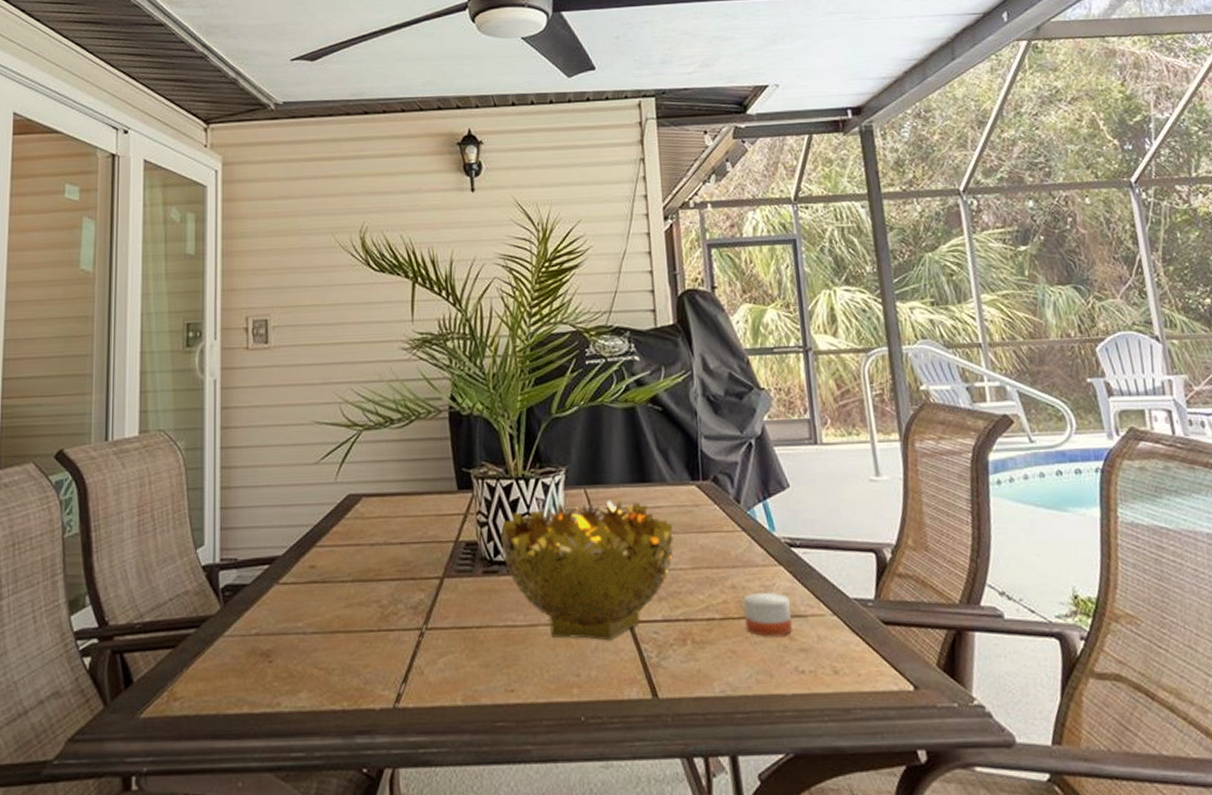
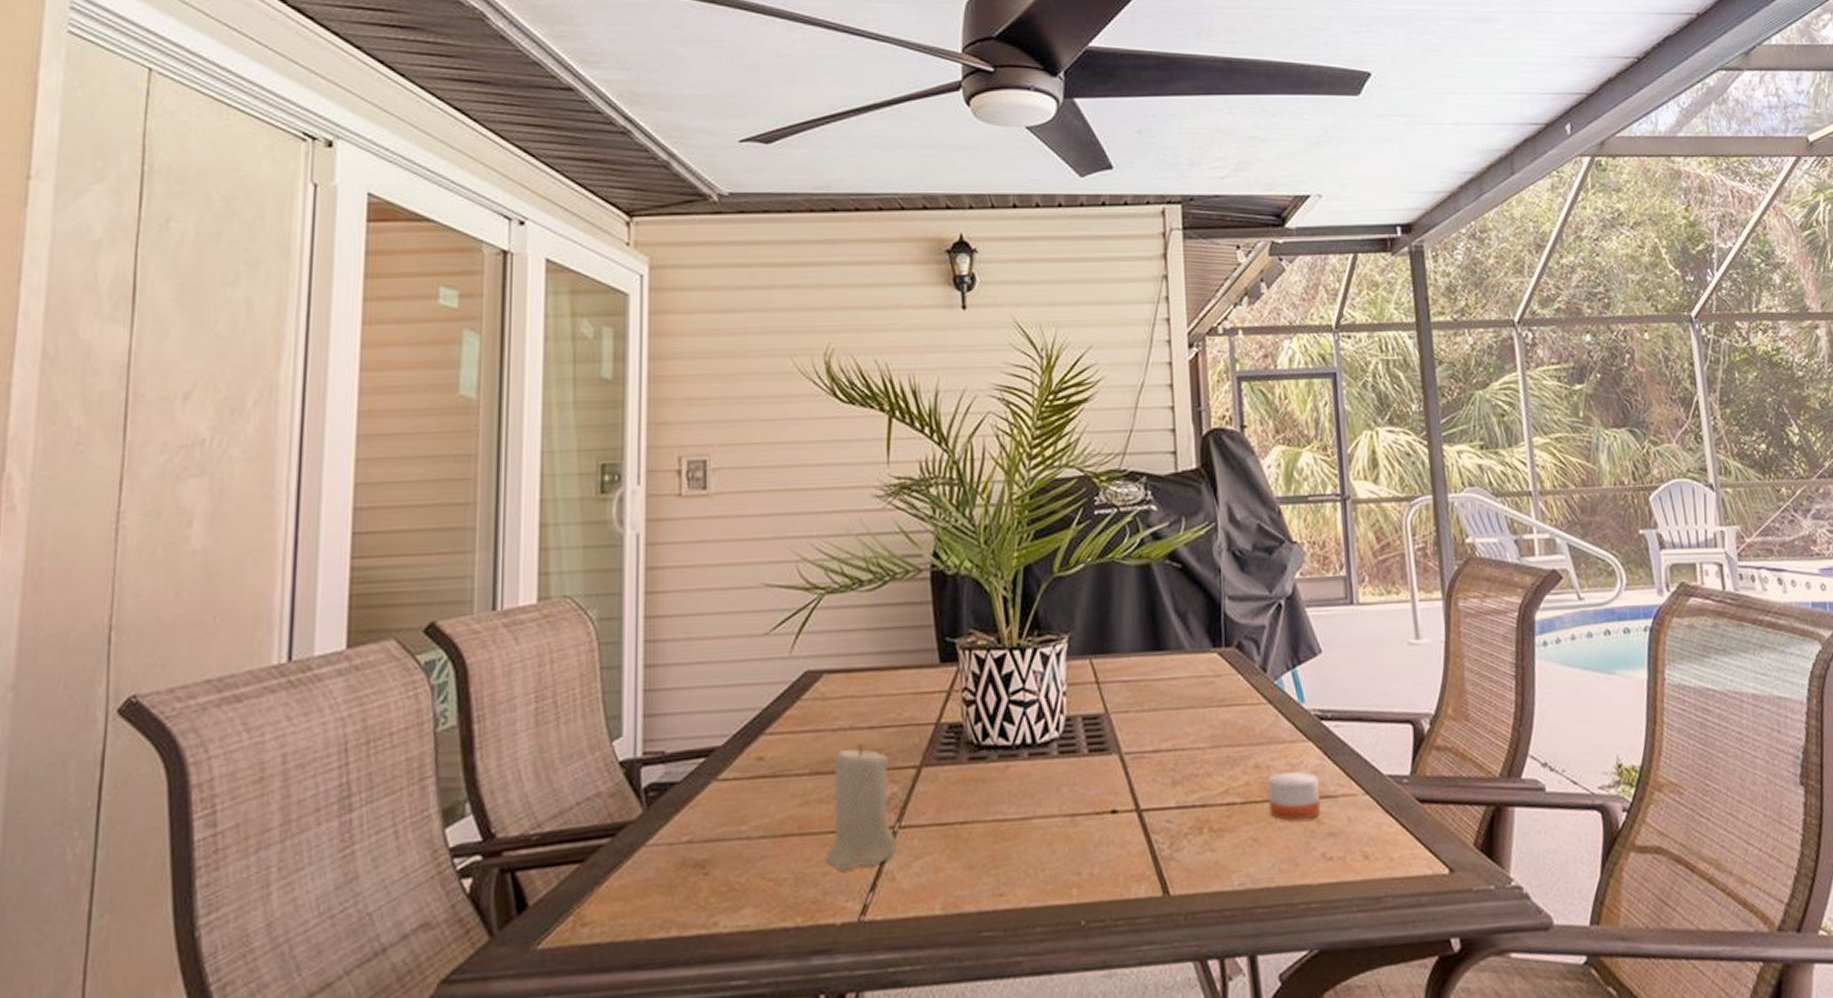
candle: none [365,557,424,664] -> present [825,744,896,871]
decorative bowl: present [501,499,675,641] -> none [991,671,1192,833]

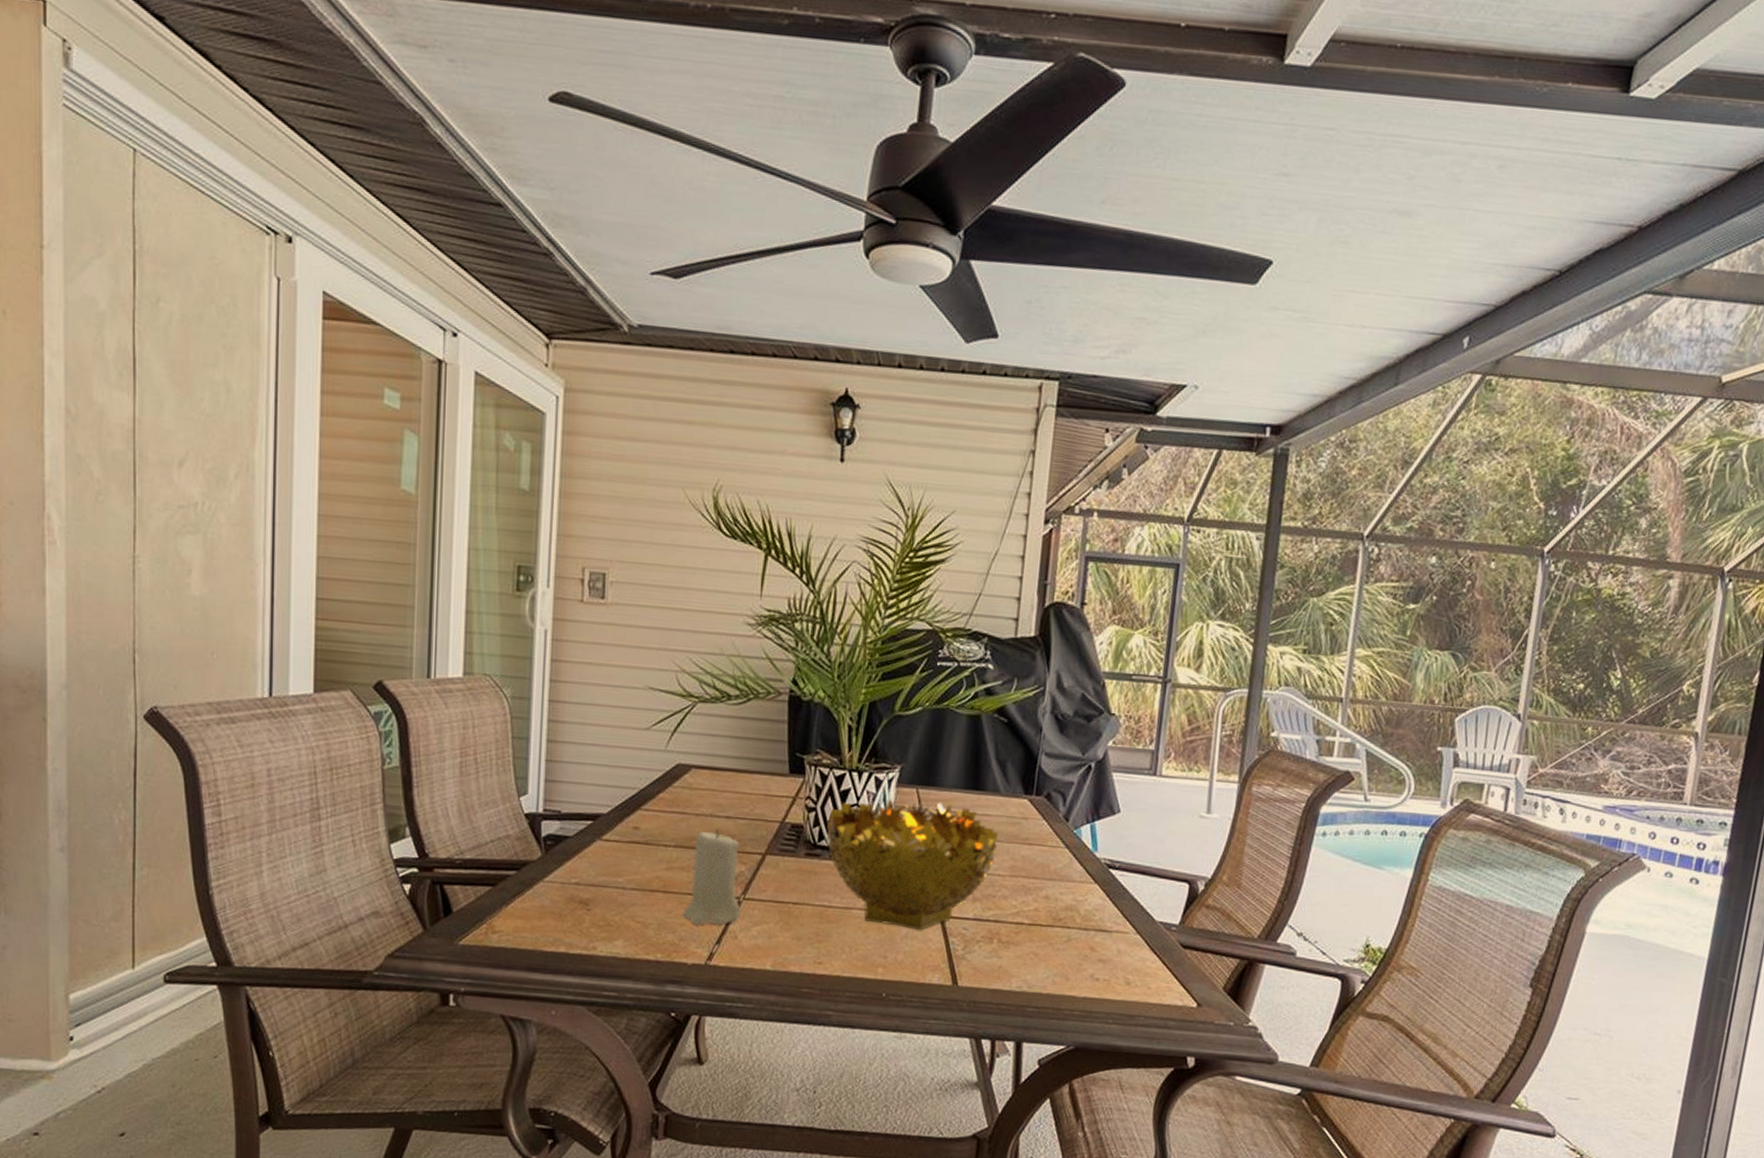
decorative bowl: none [991,671,1192,833] -> present [827,799,999,931]
candle: present [1266,771,1320,822] -> none [1051,904,1098,946]

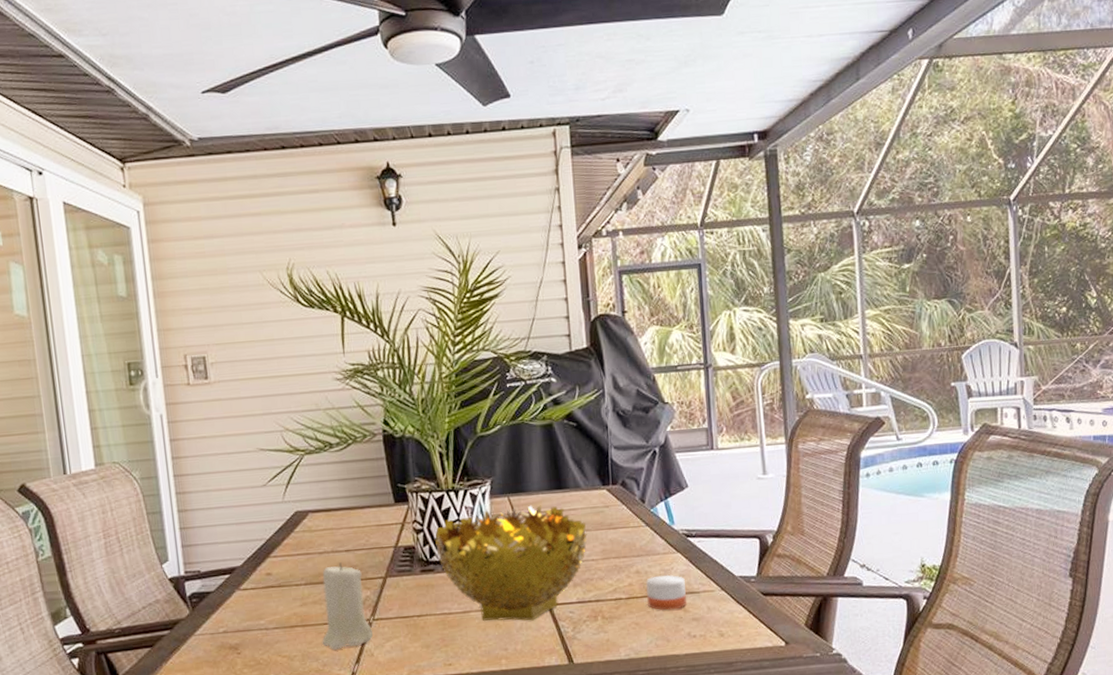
candle: none [1051,904,1098,946] -> present [645,574,686,611]

